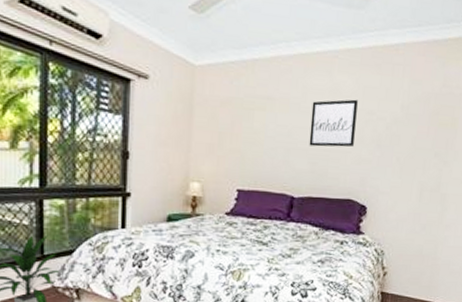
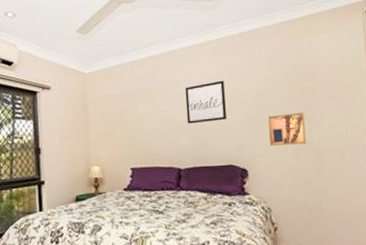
wall art: none [396,149,437,186] -> present [268,113,306,146]

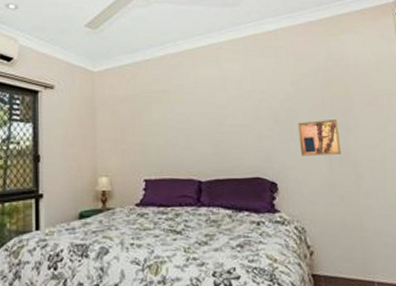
wall art: present [185,80,226,124] -> none [205,82,252,130]

